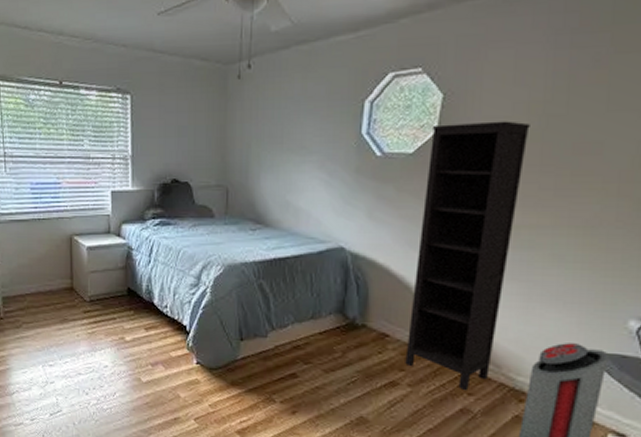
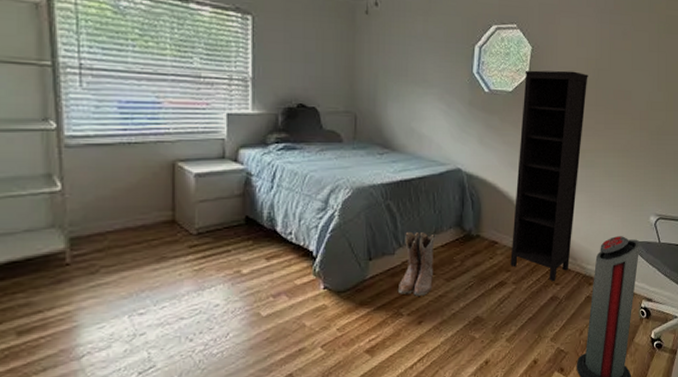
boots: none [270,314,313,385] -> present [397,231,436,296]

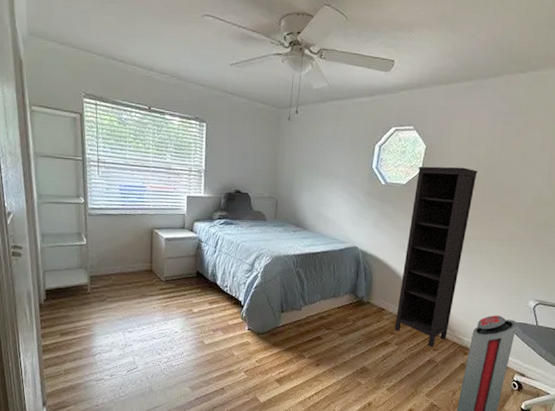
boots: present [397,231,436,296] -> none [302,293,334,345]

